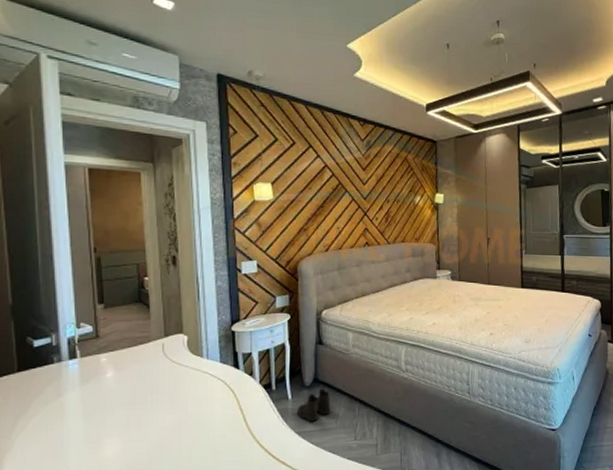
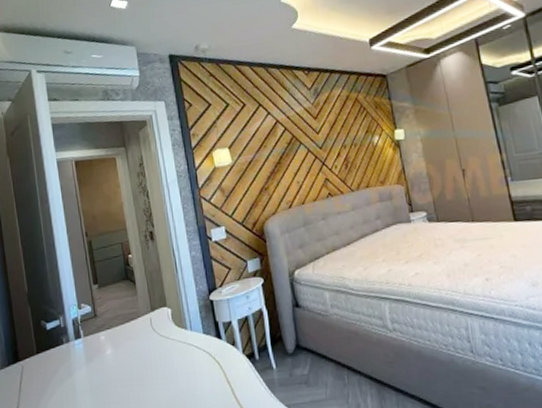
boots: present [296,389,331,422] -> none [283,355,318,393]

